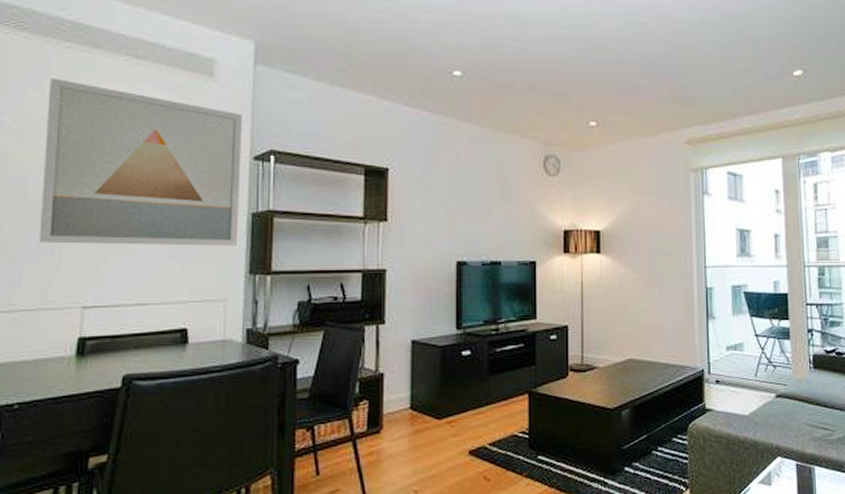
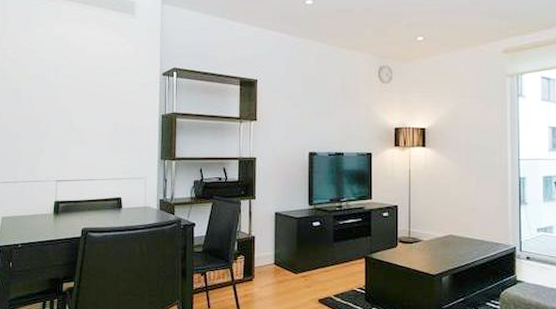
wall art: present [39,77,243,246] -> none [29,21,155,139]

